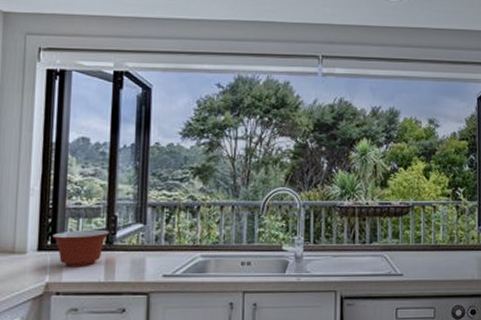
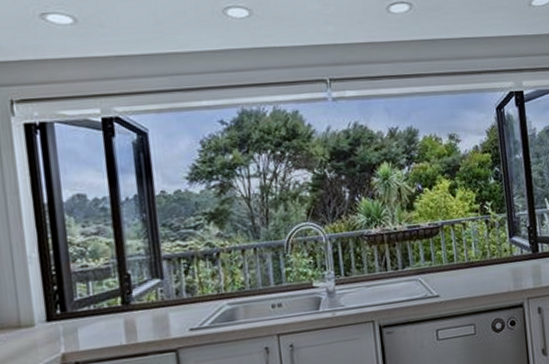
mixing bowl: present [52,230,110,268] -> none [61,290,125,335]

